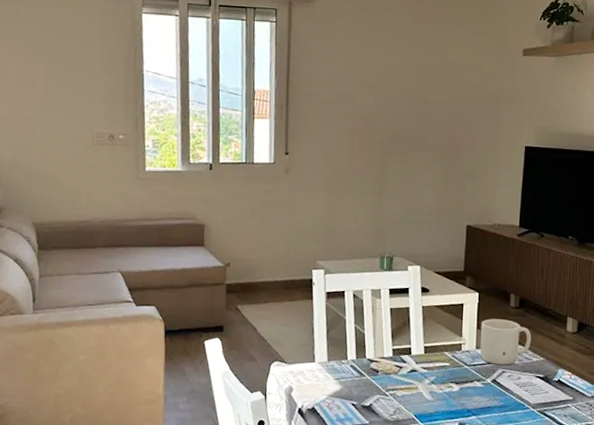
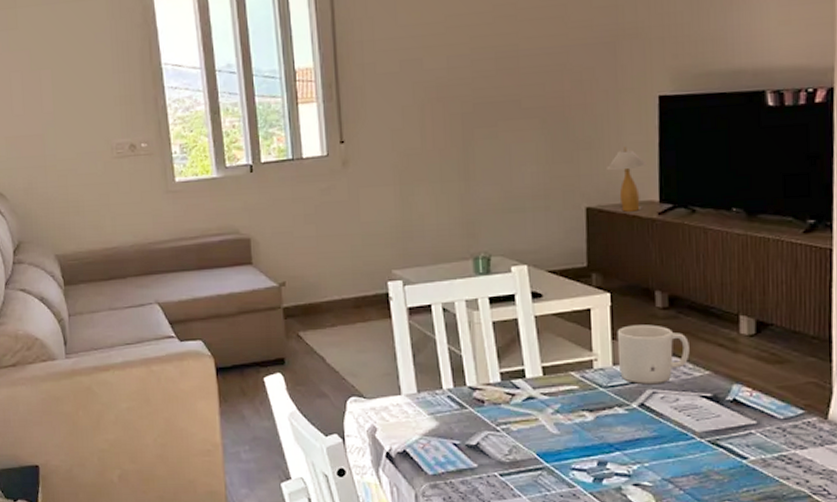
table lamp: none [484,181,513,233] -> present [607,146,647,213]

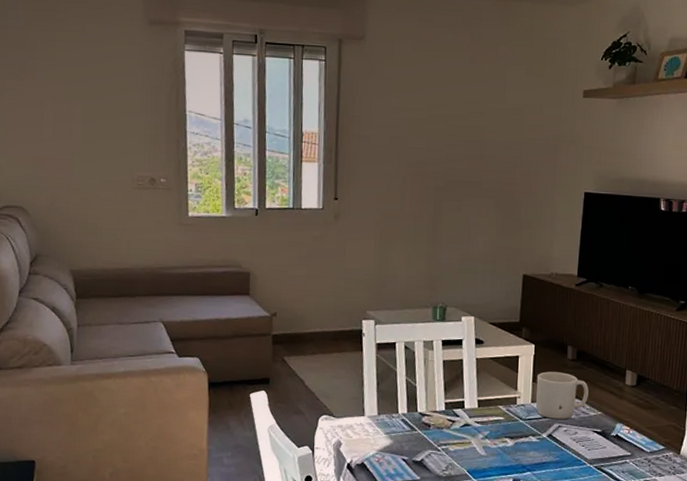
table lamp: present [607,146,647,213] -> none [541,229,571,282]

